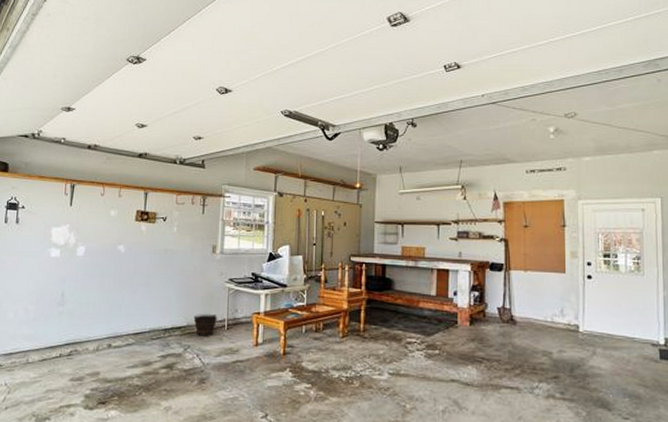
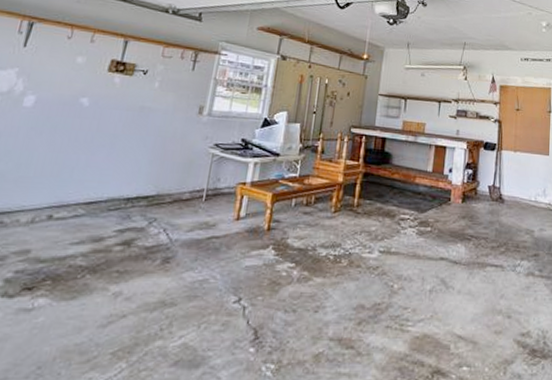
bucket: present [193,313,217,336] -> none [165,181,195,208]

